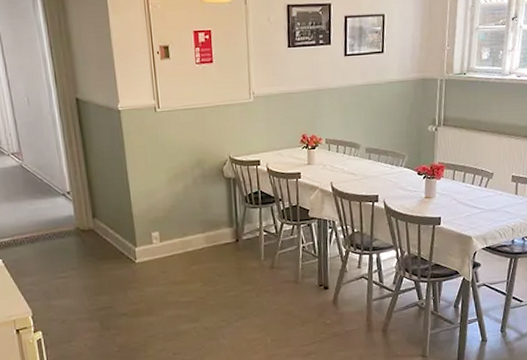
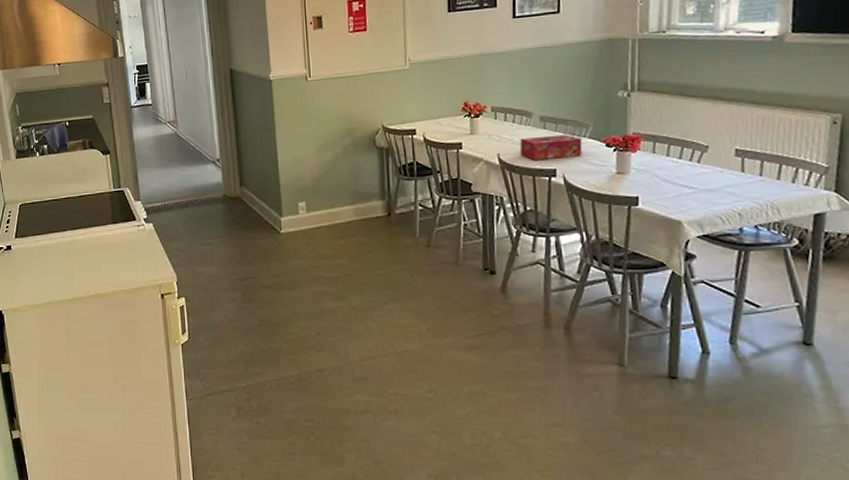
tissue box: none [349,164,399,188] -> present [519,134,583,161]

